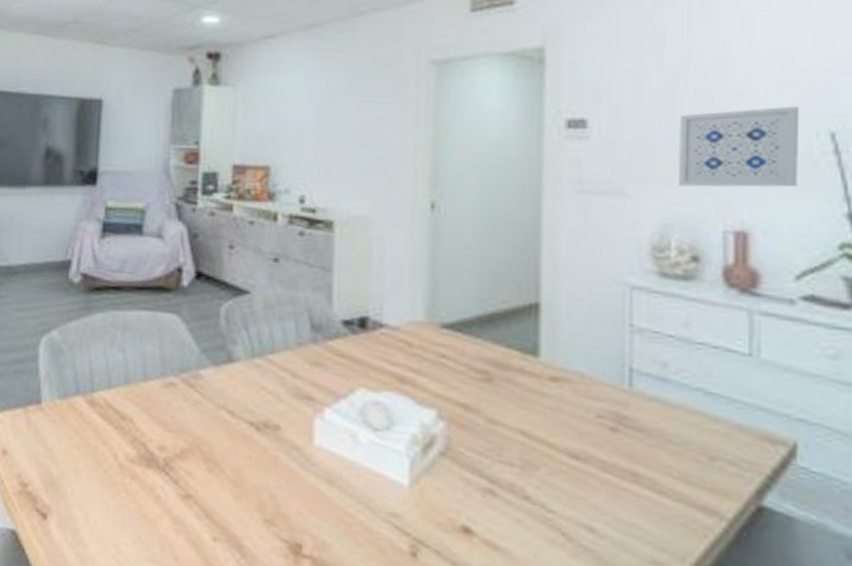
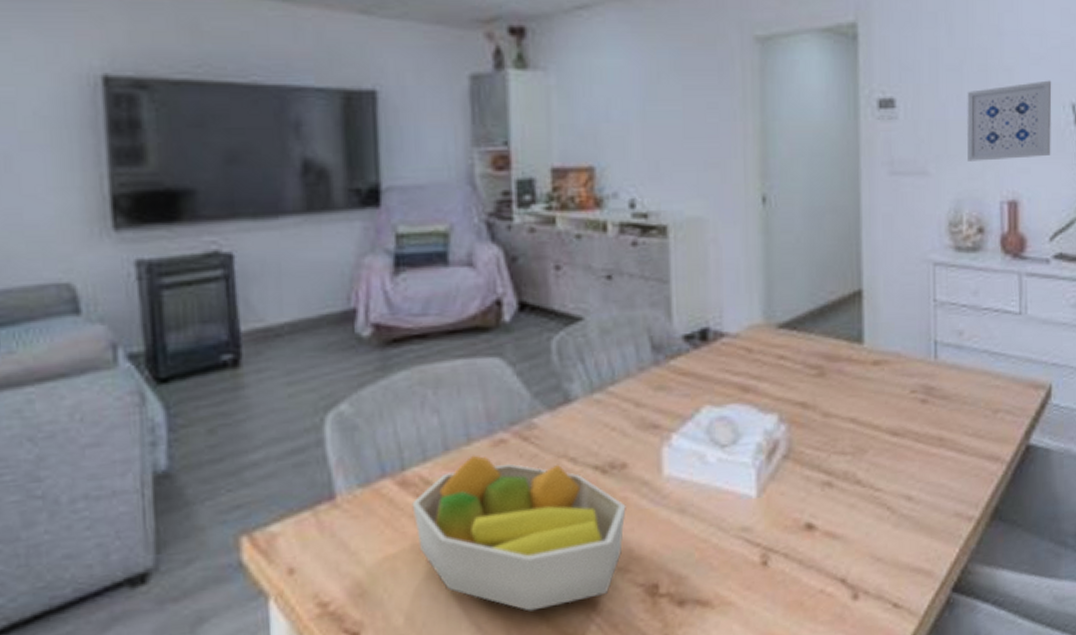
fruit bowl: none [96,391,276,541] -> present [412,455,626,611]

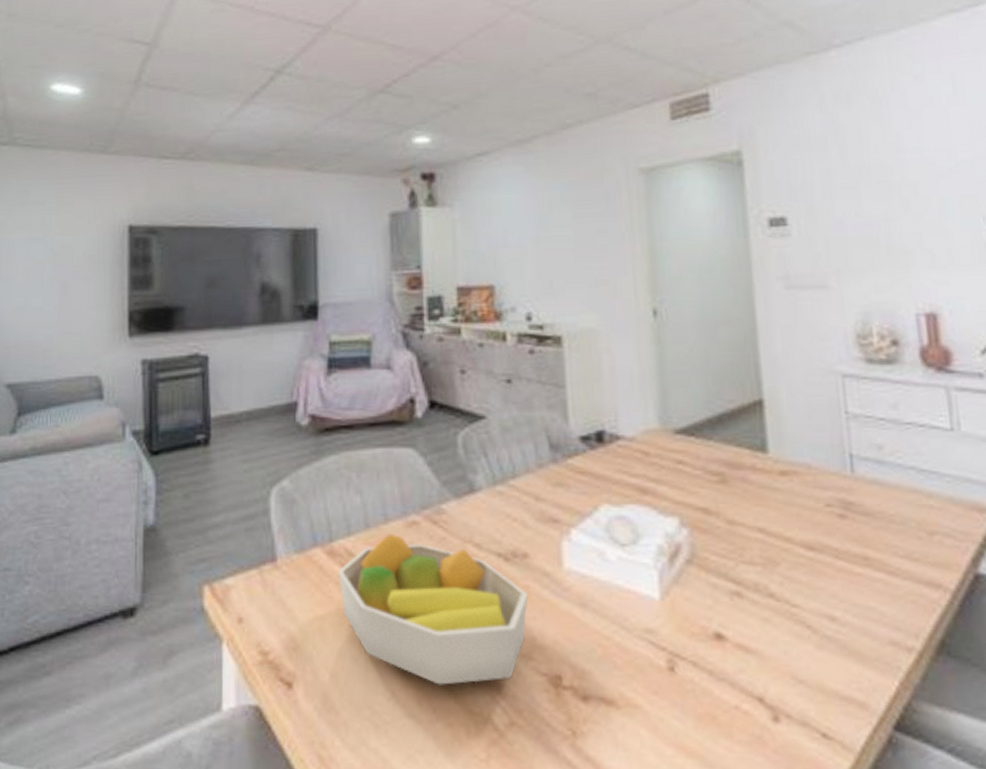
wall art: present [967,80,1052,162] -> none [866,192,974,275]

